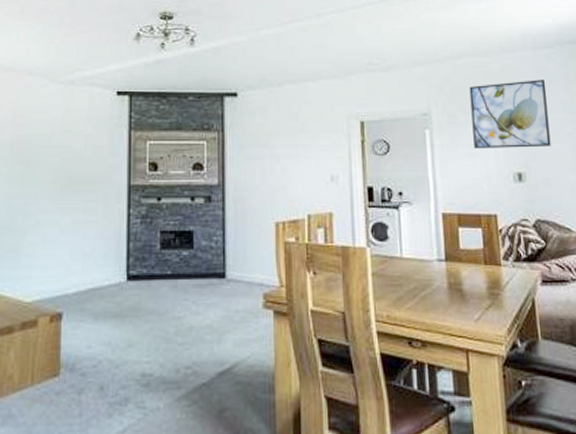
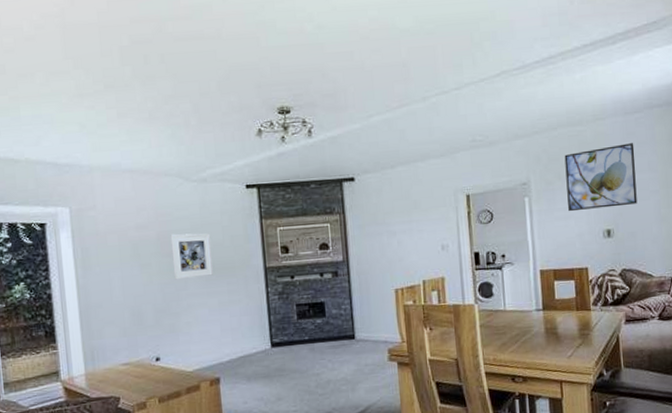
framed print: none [24,139,70,192] -> present [170,233,213,280]

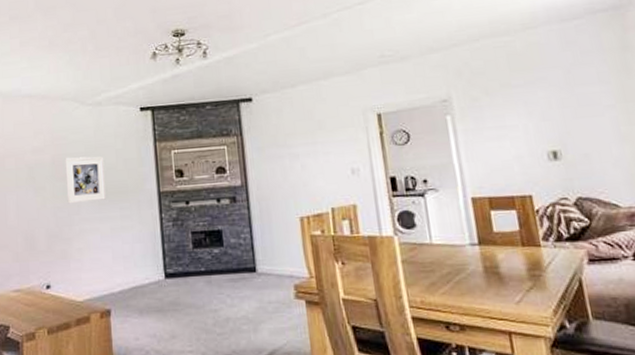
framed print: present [564,143,637,212] -> none [490,52,589,131]

